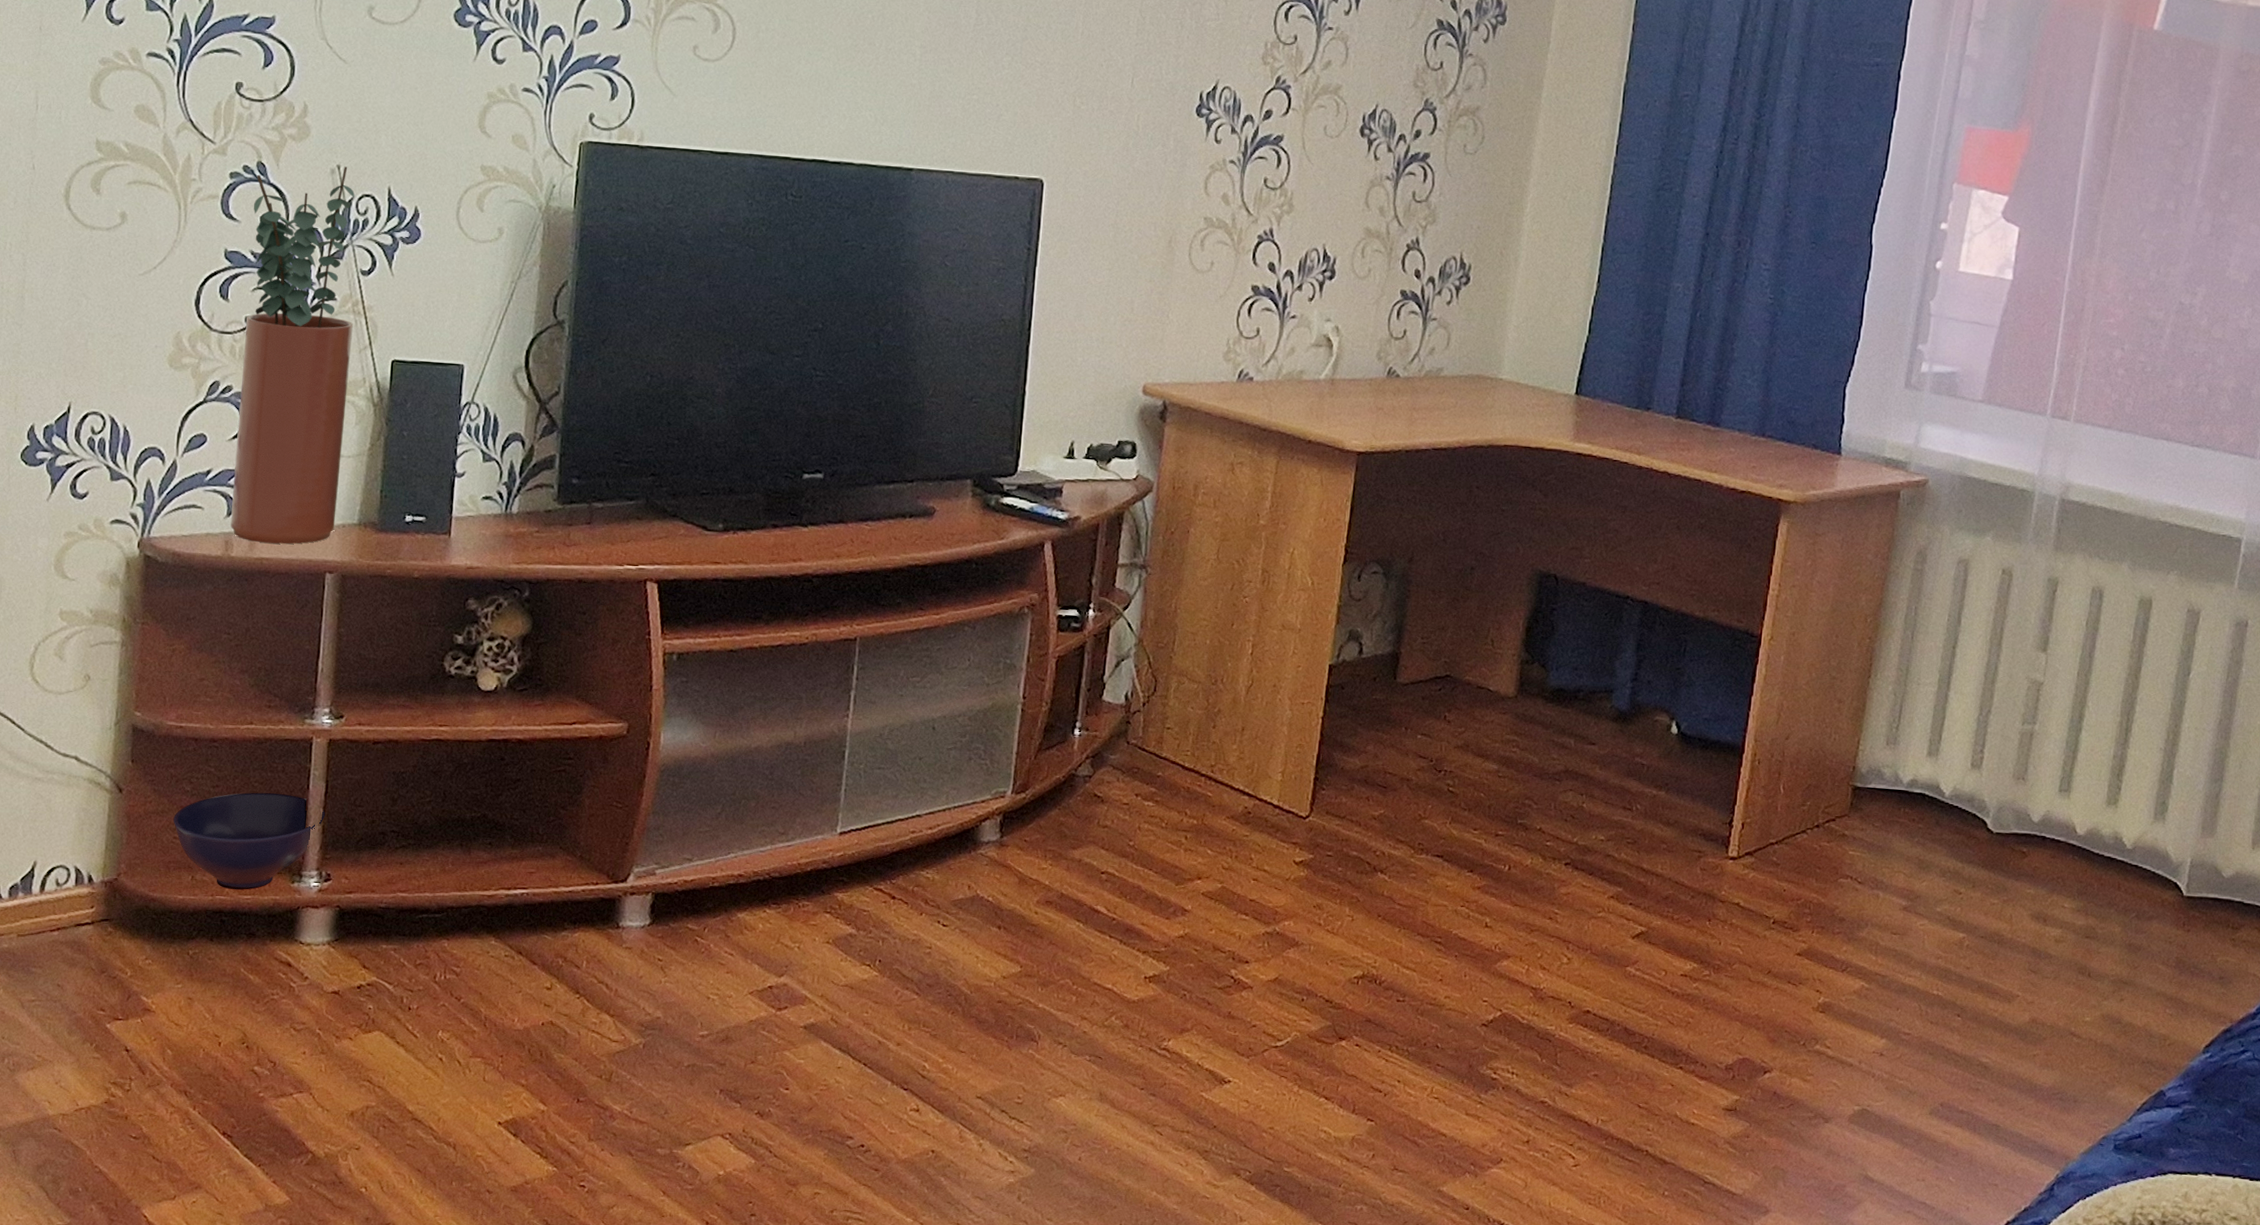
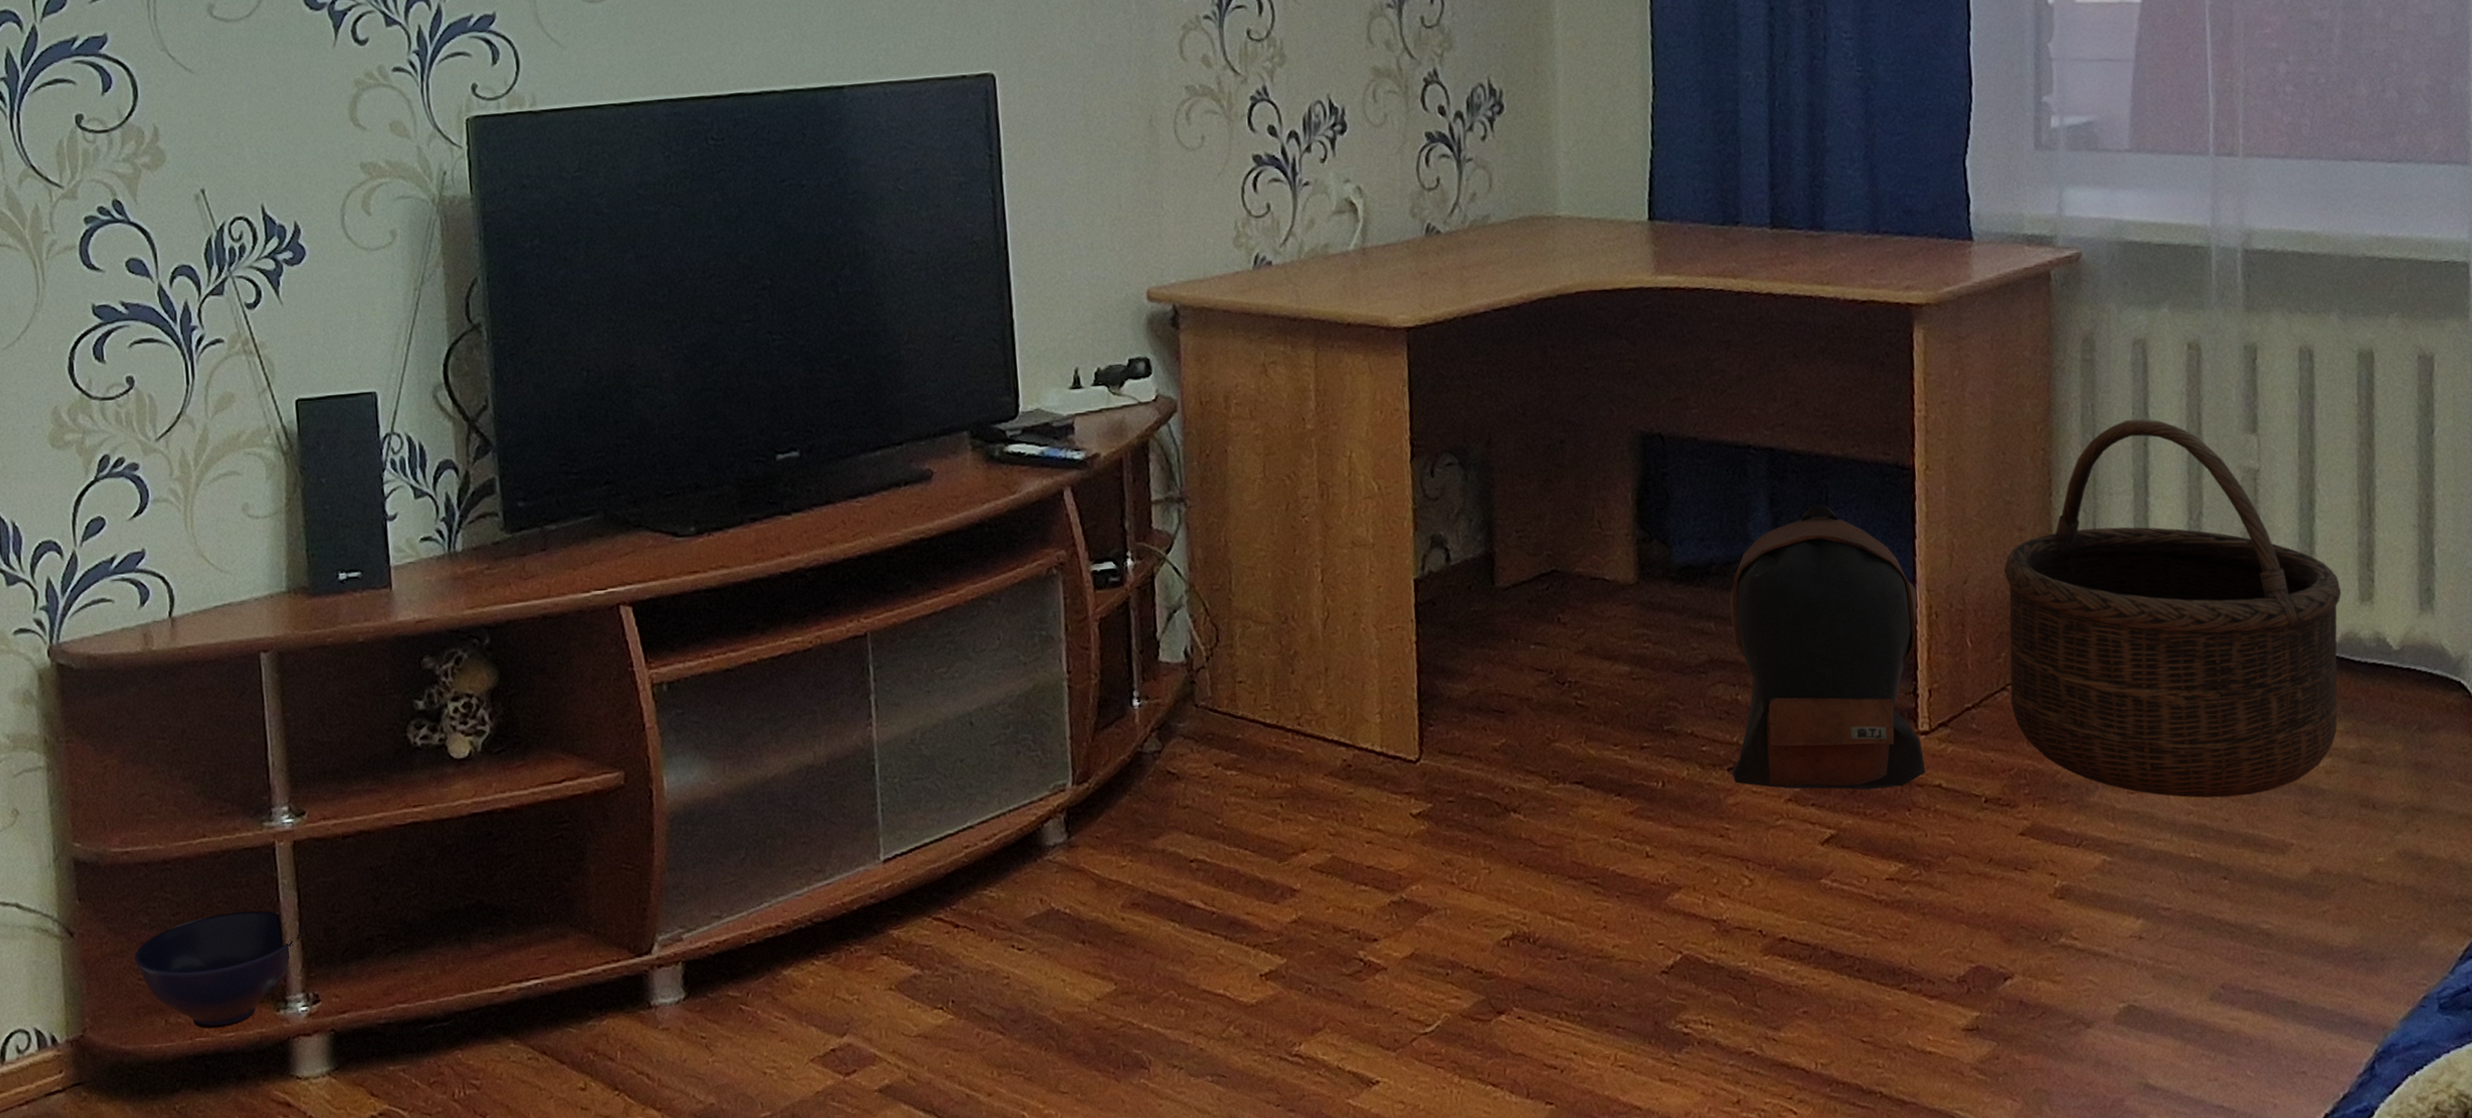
vase: present [230,166,355,544] -> none [114,189,262,630]
backpack: none [1567,655,1746,900] -> present [1729,504,1926,791]
basket: none [1808,624,2093,950] -> present [2004,419,2341,798]

